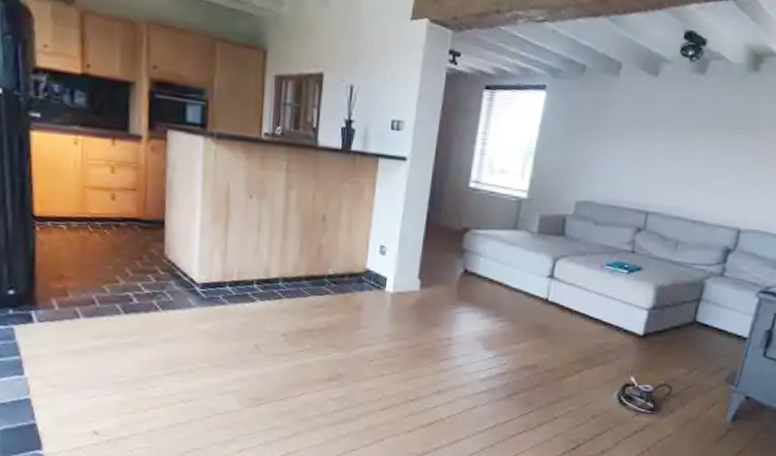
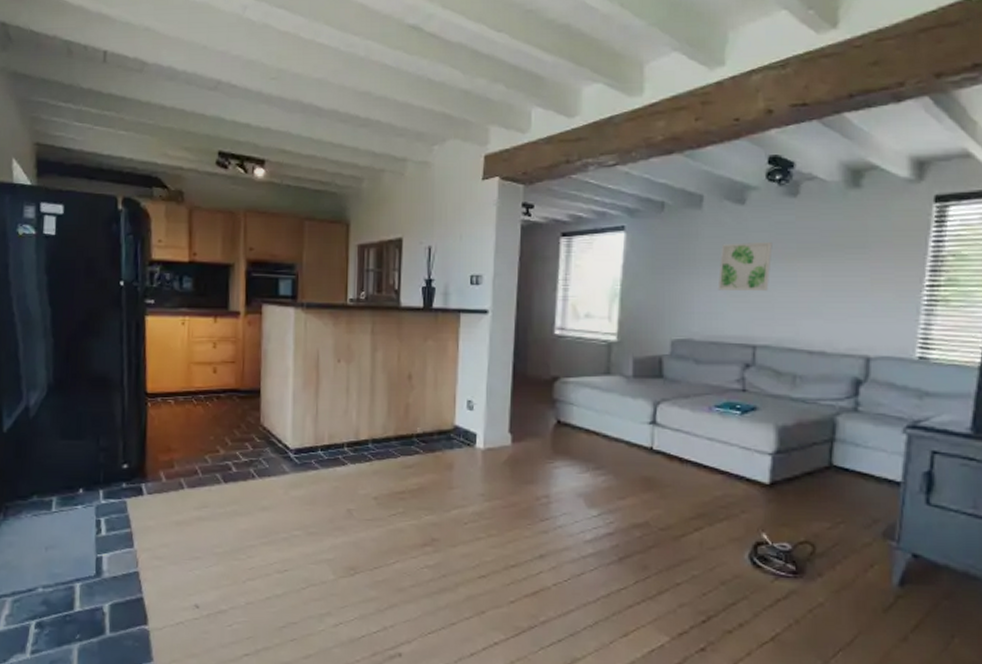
wall art: none [623,113,677,163] -> present [717,241,773,292]

